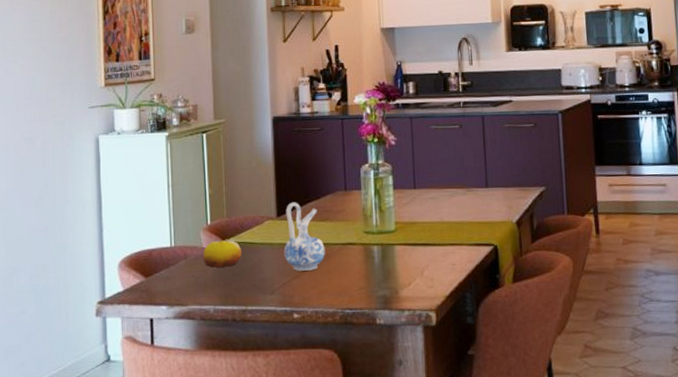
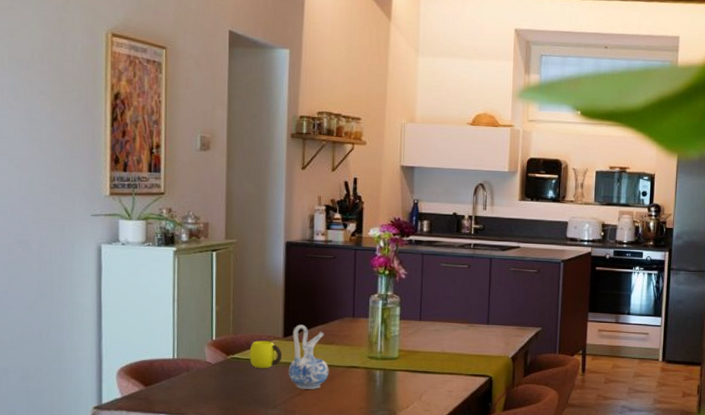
fruit: present [203,240,242,268] -> none [206,356,247,381]
cup: none [244,221,277,252] -> present [249,341,283,369]

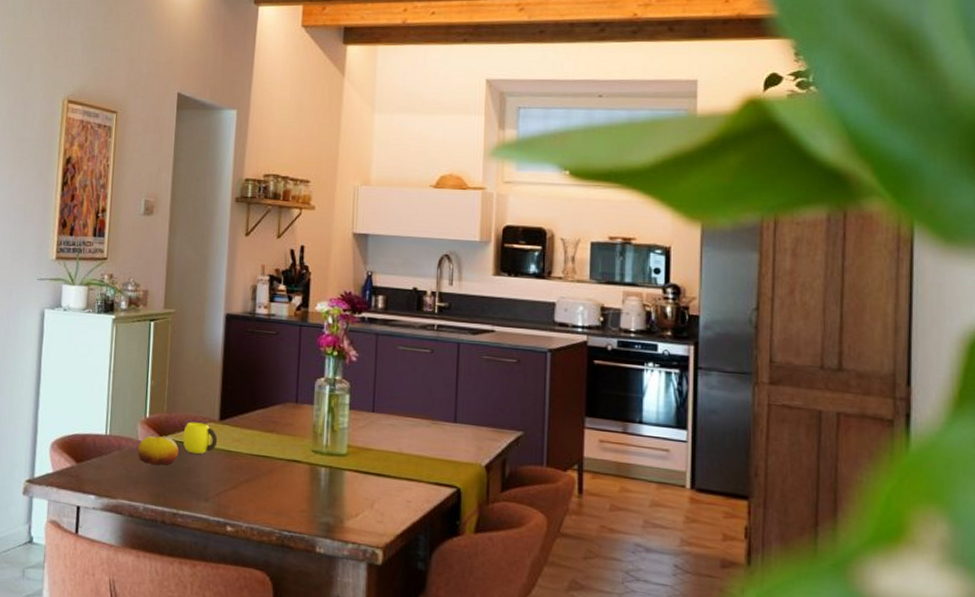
fruit: none [206,356,247,381] -> present [138,435,179,465]
ceramic pitcher: present [288,324,329,389] -> none [223,407,268,483]

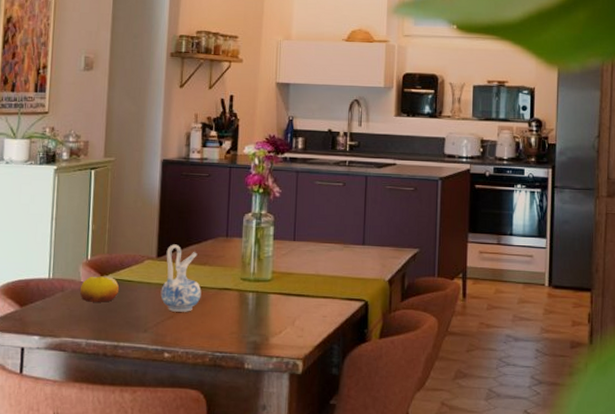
cup: present [182,422,218,455] -> none [122,260,156,290]
ceramic pitcher: none [223,407,268,483] -> present [160,244,202,312]

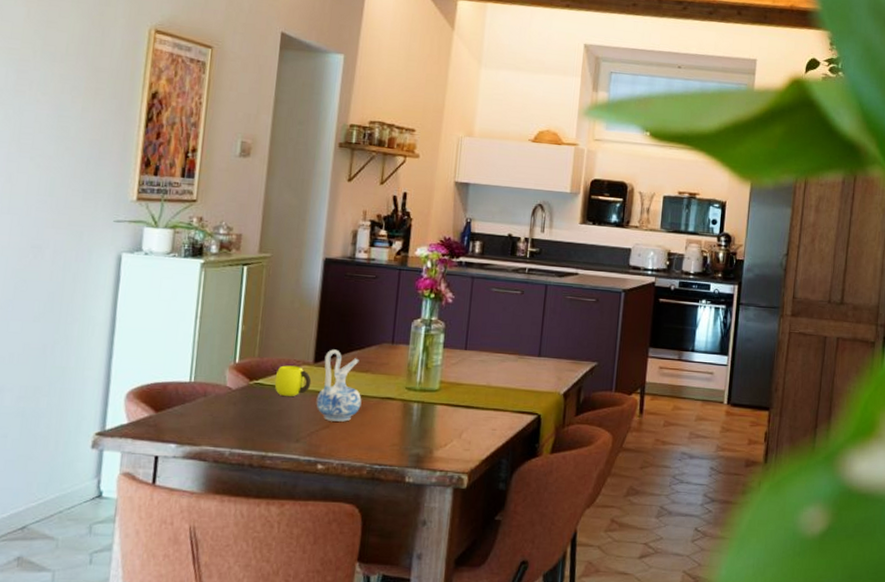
fruit: present [80,276,120,302] -> none [225,380,271,410]
cup: none [122,260,156,290] -> present [274,365,312,397]

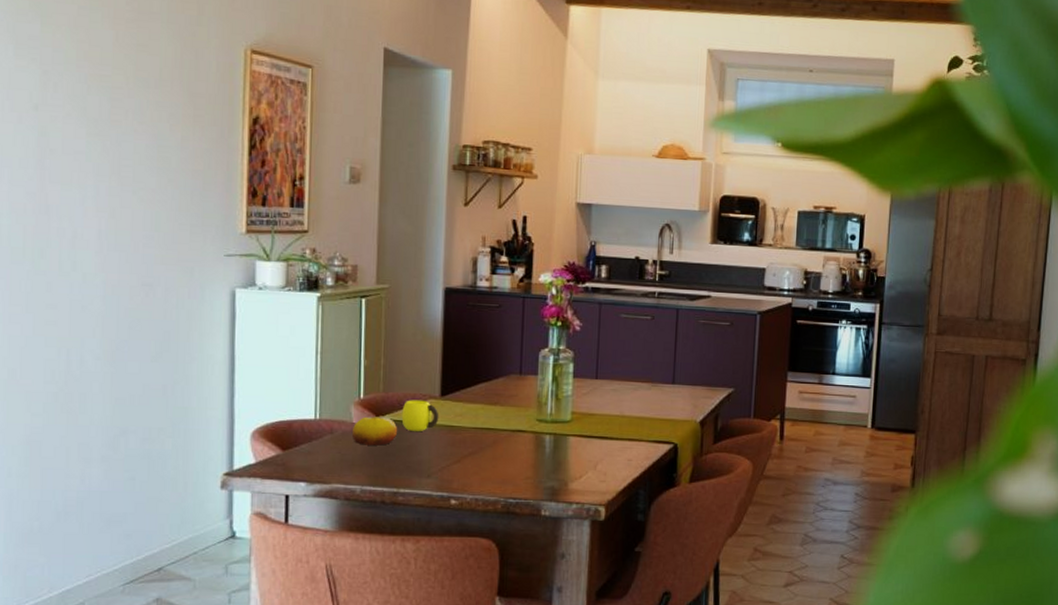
fruit: none [225,380,271,410] -> present [353,416,398,446]
ceramic pitcher: present [316,349,362,422] -> none [445,382,492,456]

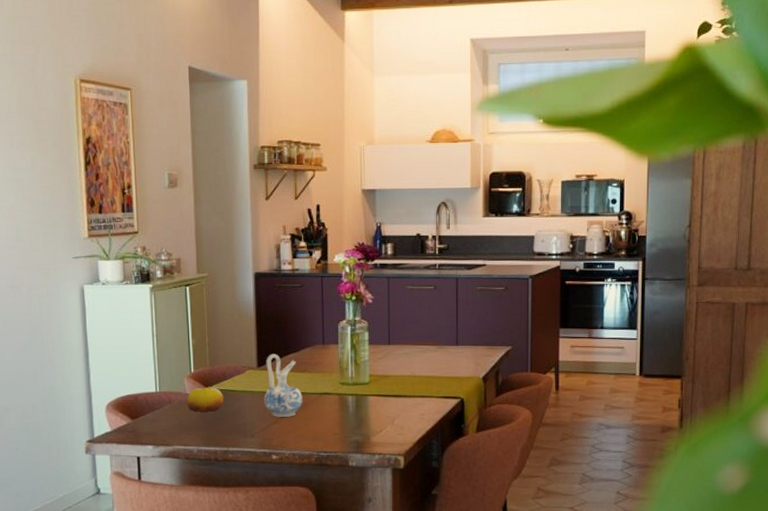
cup: present [401,400,439,432] -> none [226,371,258,399]
ceramic pitcher: none [445,382,492,456] -> present [264,354,303,417]

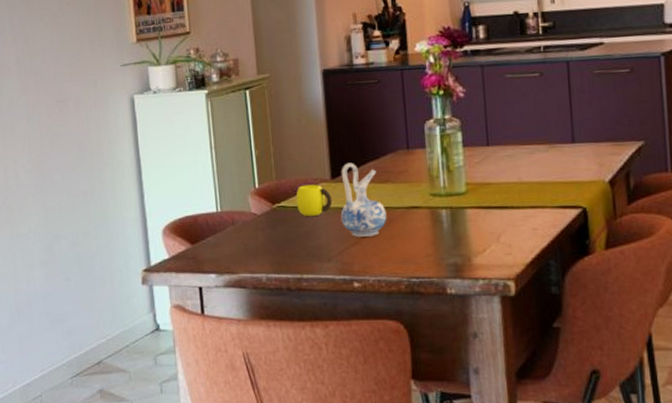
fruit: present [187,387,224,412] -> none [252,204,295,234]
cup: none [226,371,258,399] -> present [295,184,333,217]

